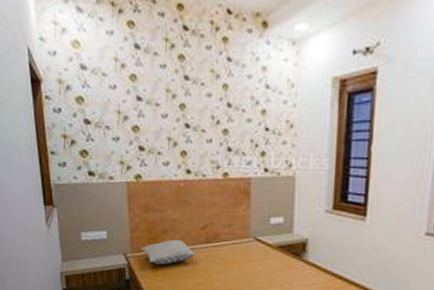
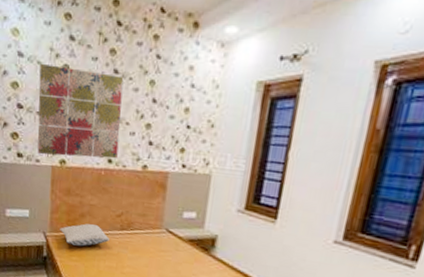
wall art: none [105,74,196,171] -> present [37,63,124,159]

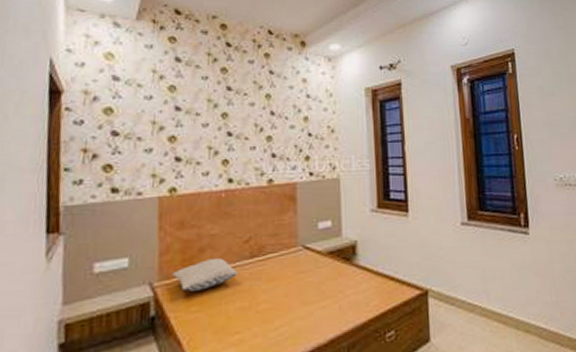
wall art: present [37,63,124,159] -> none [138,85,239,186]

